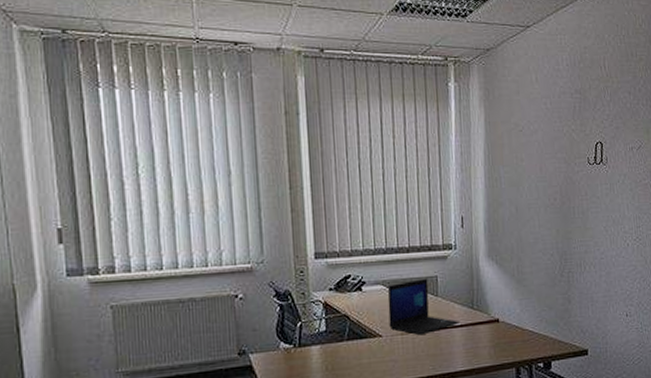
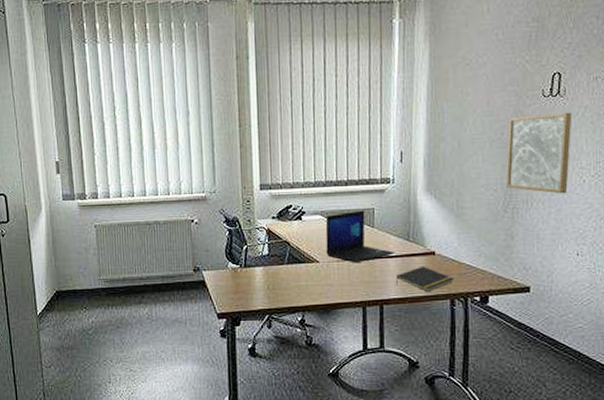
notepad: none [461,334,519,361] -> present [395,265,454,291]
wall art: none [560,179,615,258] -> present [506,112,572,194]

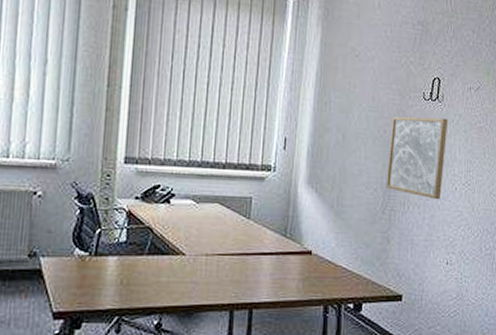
laptop: present [325,210,394,263] -> none [194,198,269,259]
notepad: present [395,265,454,291] -> none [267,266,329,295]

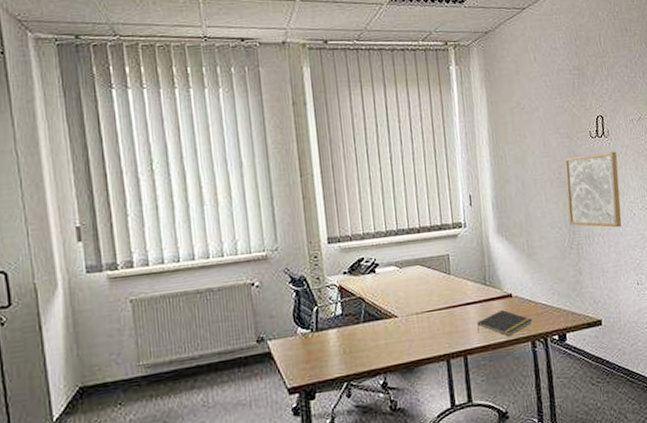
notepad: none [267,266,329,295] -> present [477,309,533,336]

